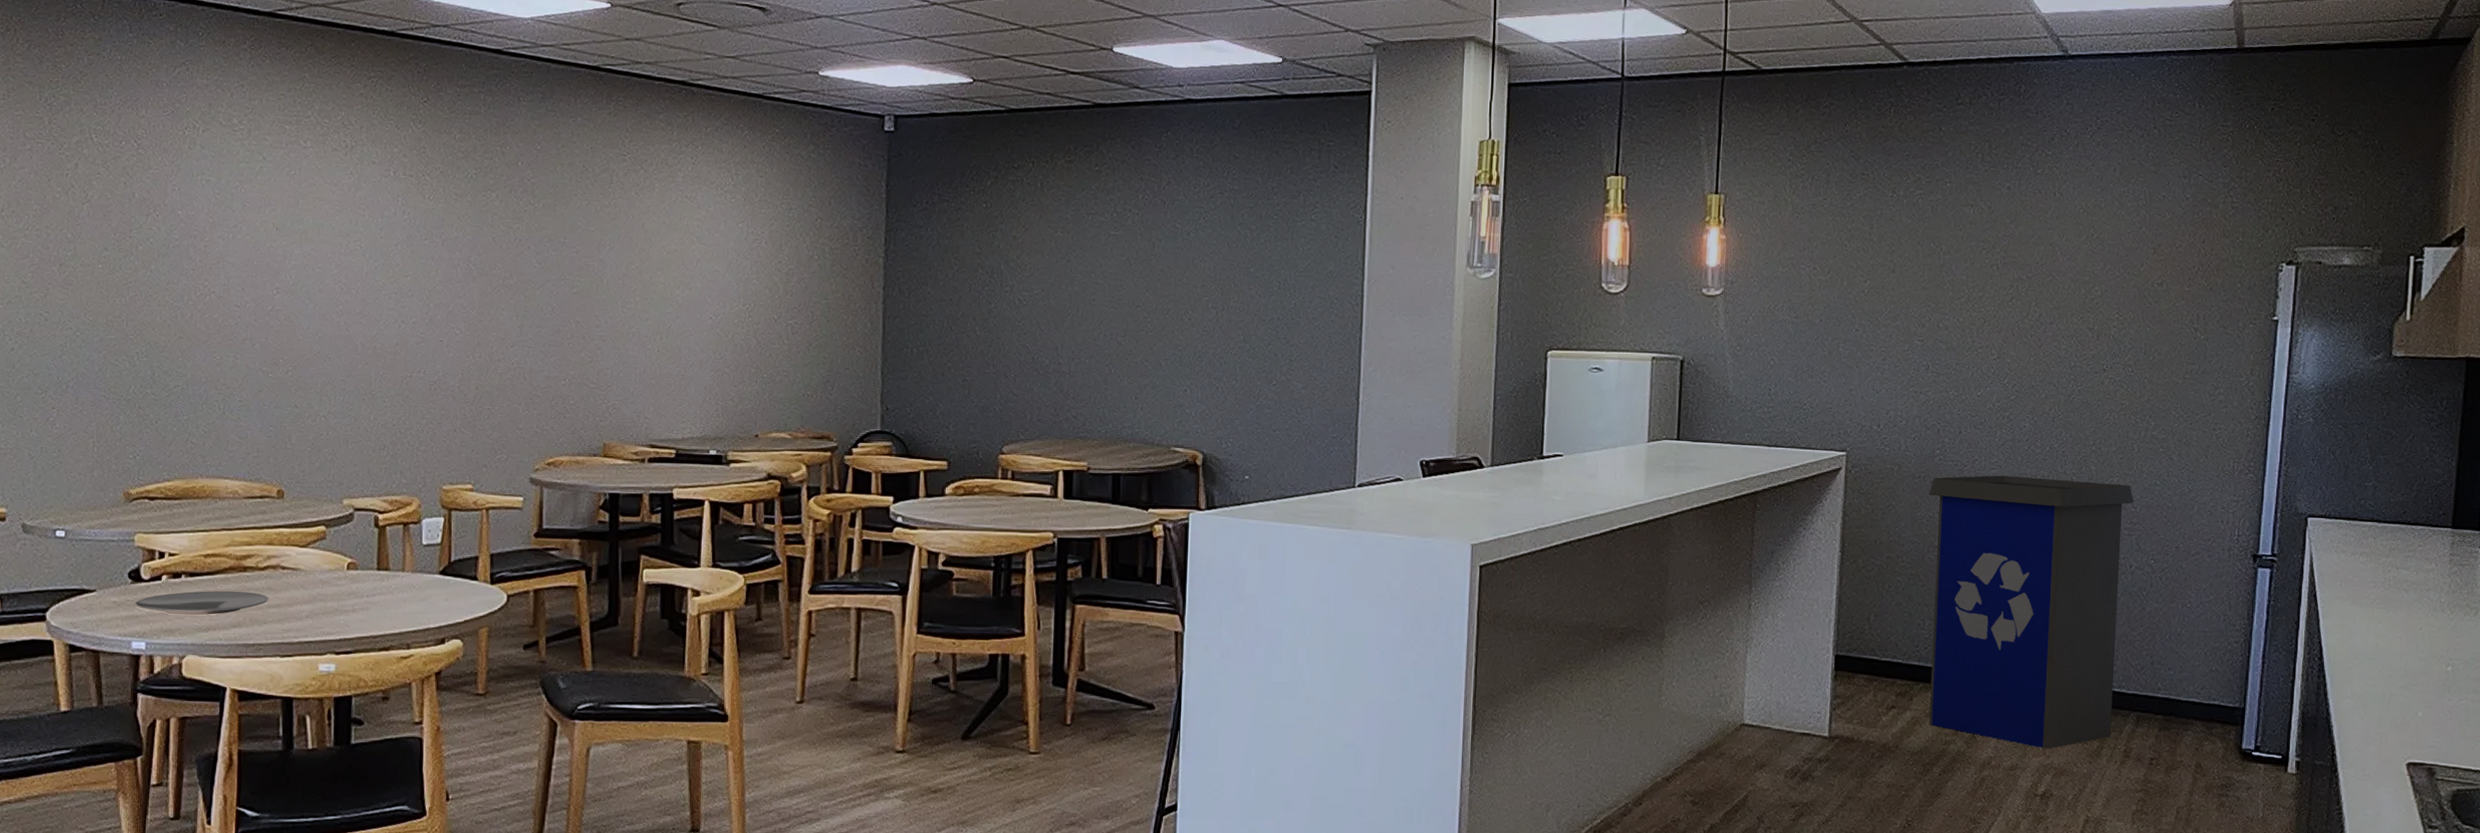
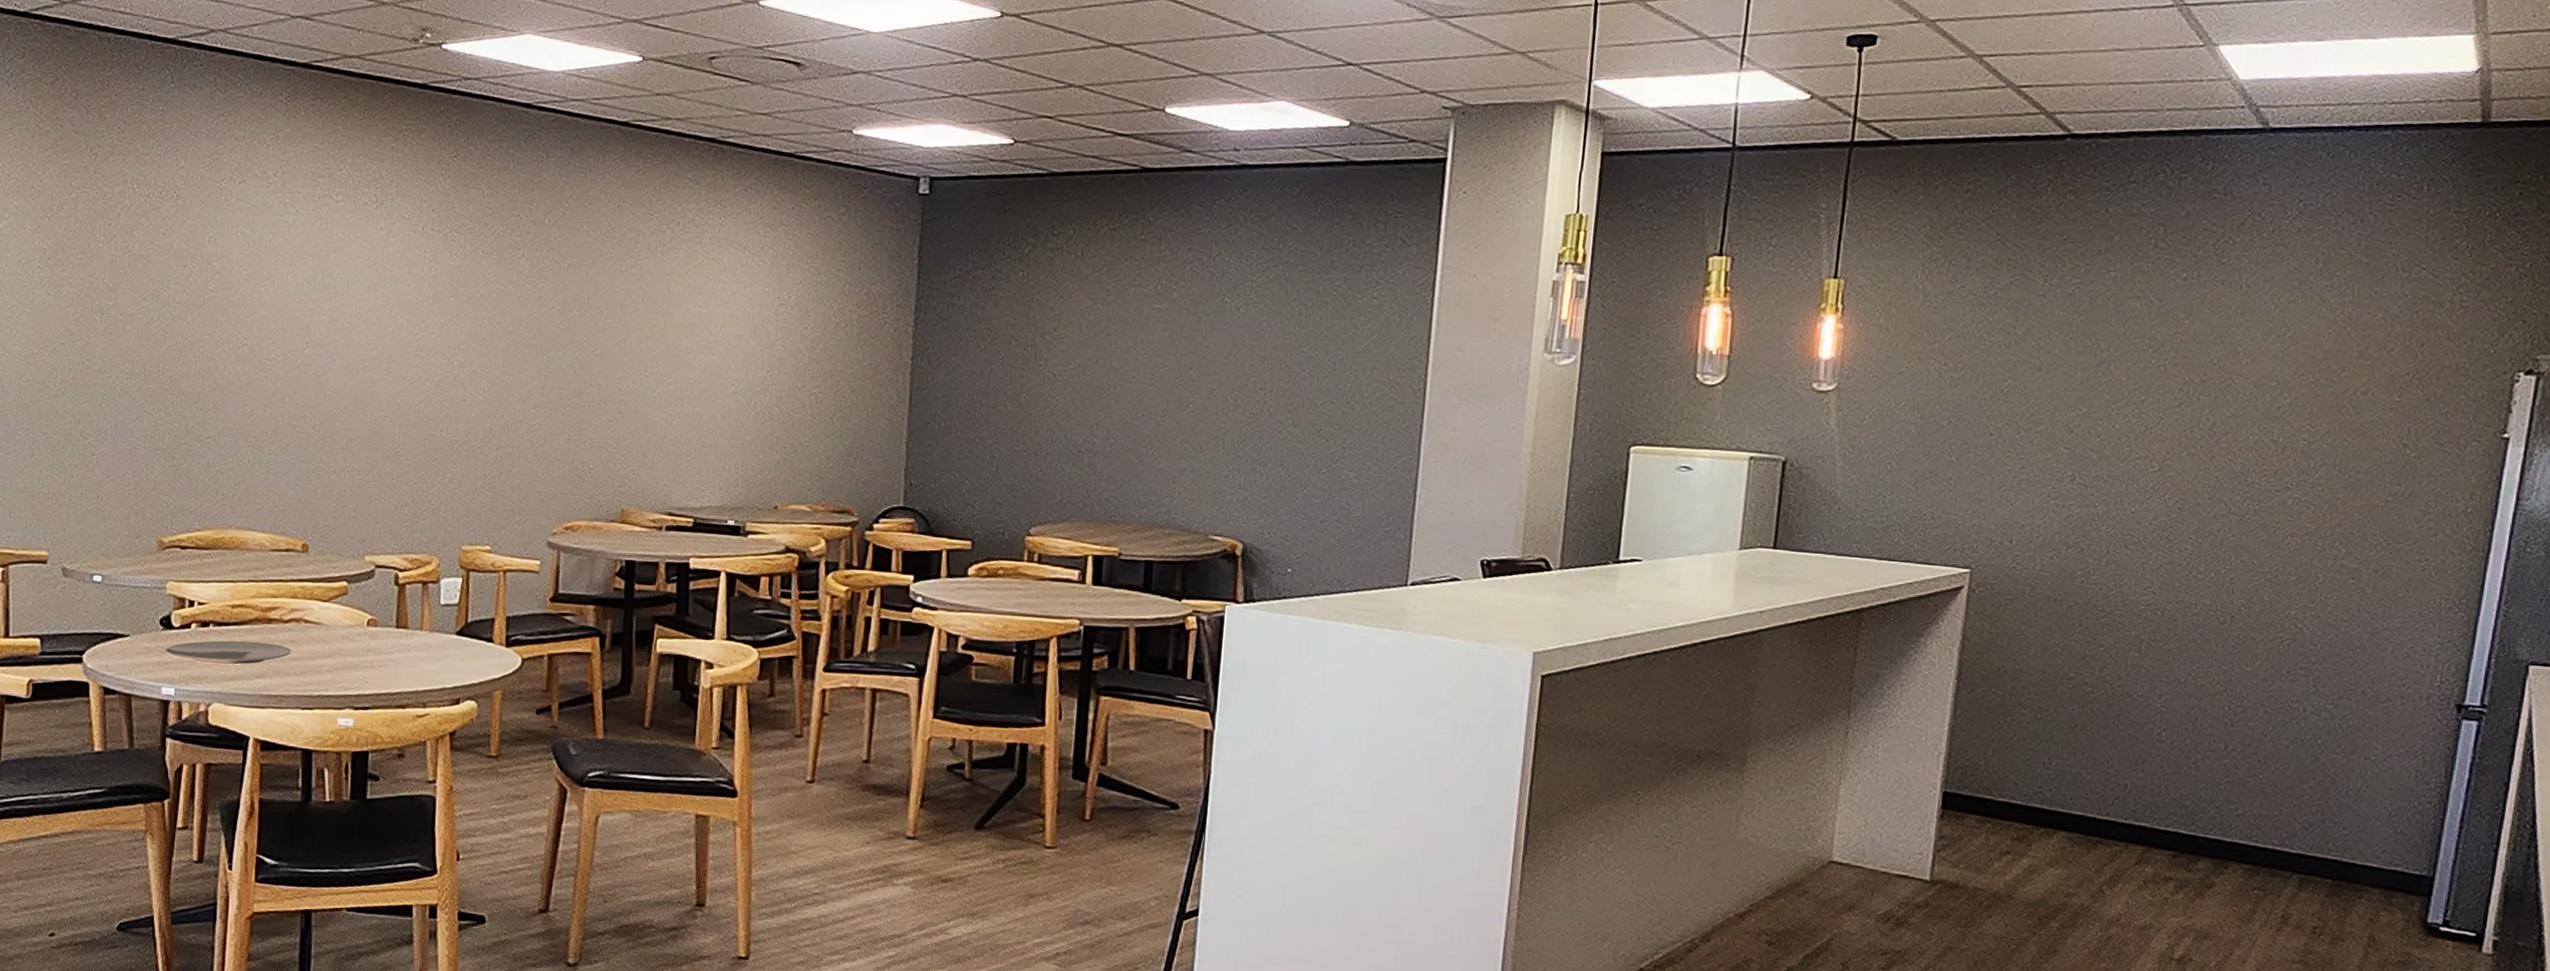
recycling bin: present [1928,475,2134,749] -> none [2049,601,2314,909]

